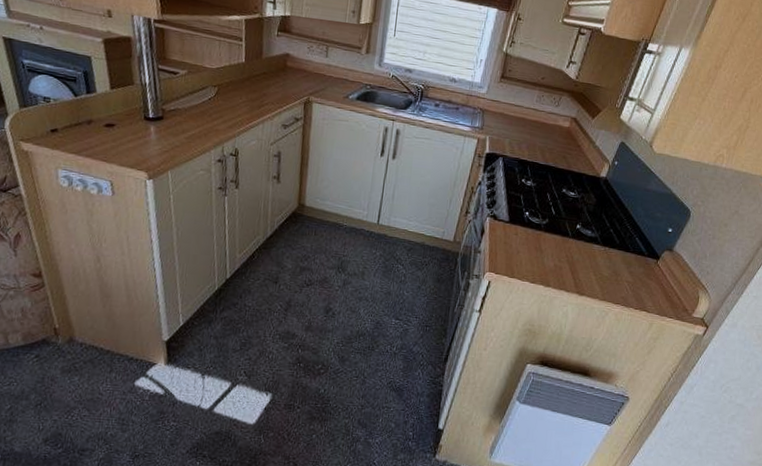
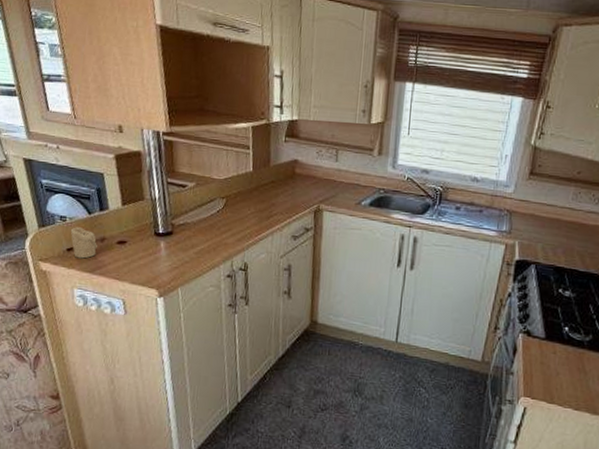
candle: none [54,108,84,140] -> present [70,227,97,259]

